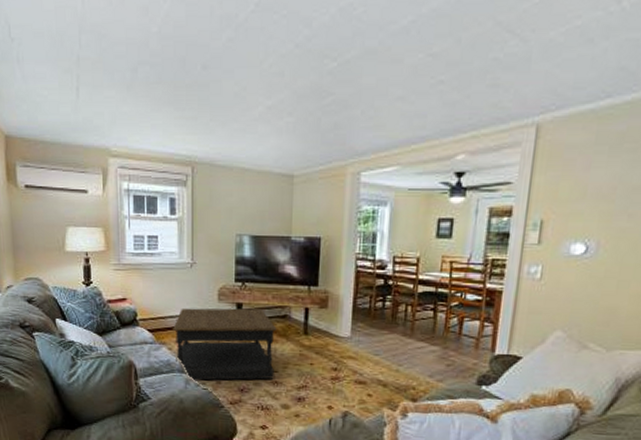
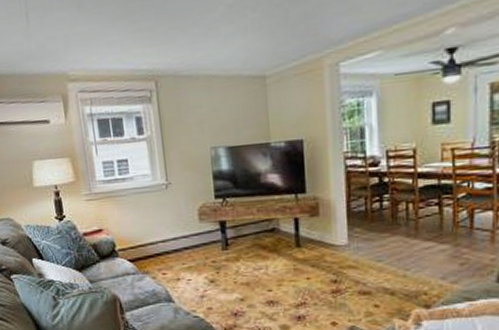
coffee table: present [173,308,277,381] -> none [154,225,269,308]

